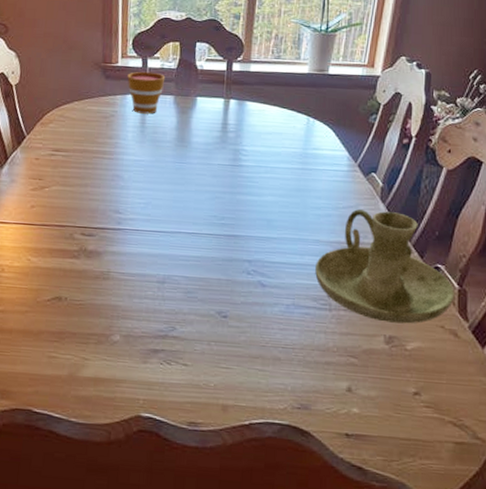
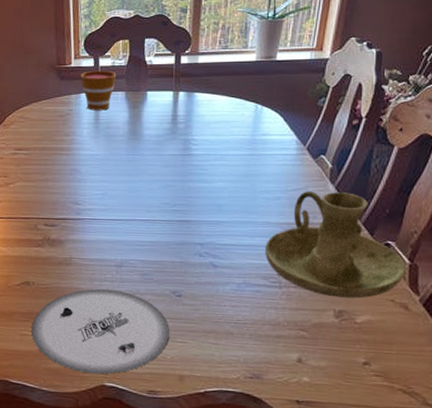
plate: none [61,307,214,403] -> present [31,289,170,374]

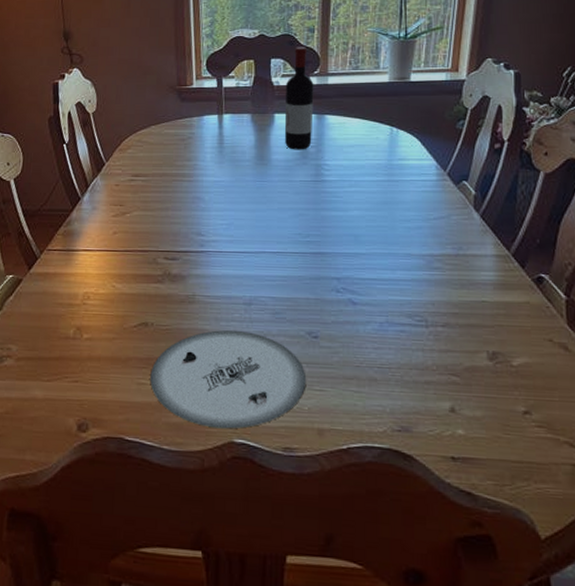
cup: present [80,70,117,111] -> none [203,91,241,134]
wine bottle: none [156,27,185,126] -> present [284,47,314,150]
candle holder: present [265,191,405,299] -> none [408,220,562,338]

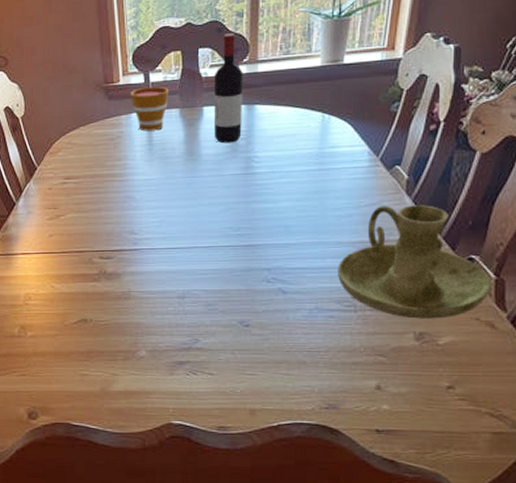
plate: present [150,330,307,429] -> none [92,323,239,412]
cup: none [203,91,241,134] -> present [130,86,169,131]
candle holder: none [408,220,562,338] -> present [338,205,491,319]

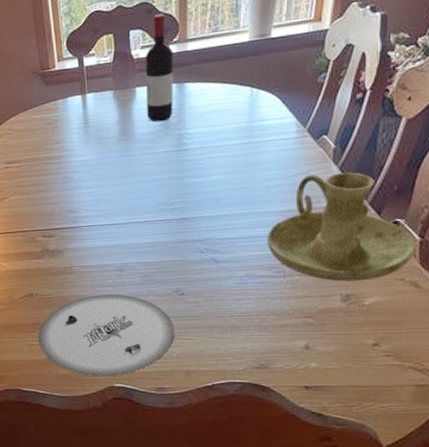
plate: none [92,323,239,412] -> present [39,294,175,376]
cup: present [130,86,169,131] -> none [65,70,103,115]

